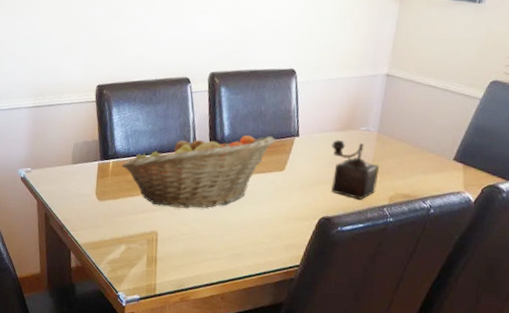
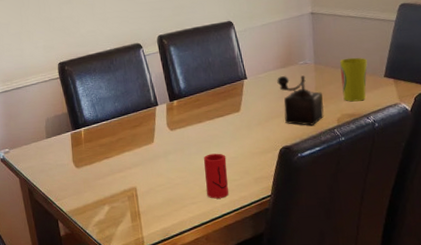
fruit basket: present [121,136,275,209] -> none [93,83,227,163]
cup: none [231,210,259,260] -> present [204,153,229,199]
cup: none [401,132,438,182] -> present [340,57,368,102]

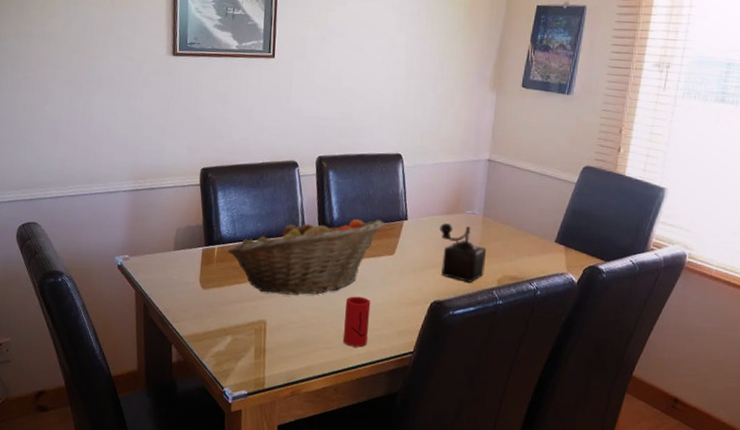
fruit basket: none [93,83,227,163] -> present [227,219,384,295]
cup: present [340,57,368,102] -> none [508,215,540,264]

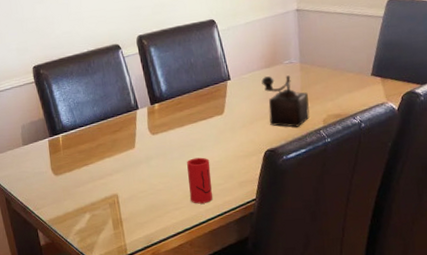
fruit basket: present [227,219,384,295] -> none [71,84,210,170]

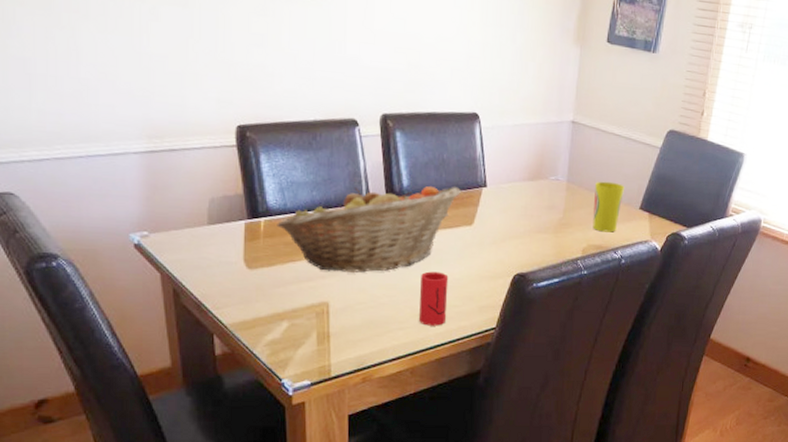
fruit basket: none [71,84,210,170] -> present [277,186,461,273]
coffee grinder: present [261,75,310,127] -> none [521,190,571,253]
cup: none [326,55,354,102] -> present [593,181,624,233]

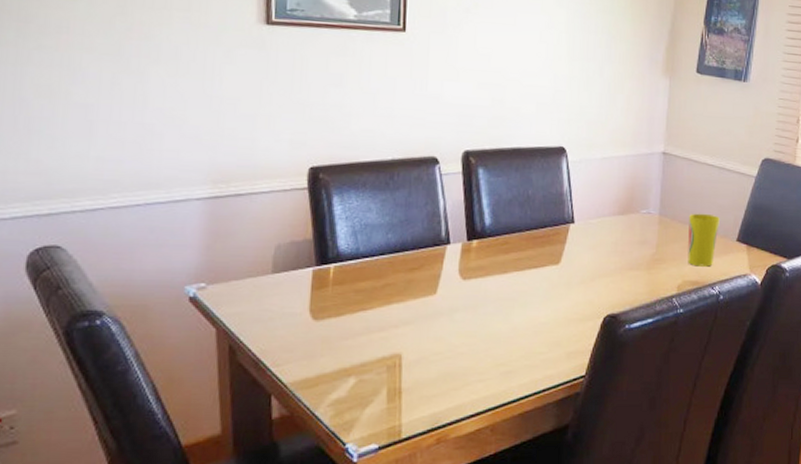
fruit basket: present [277,186,461,273] -> none [347,224,547,320]
cup: present [419,271,449,326] -> none [501,316,534,376]

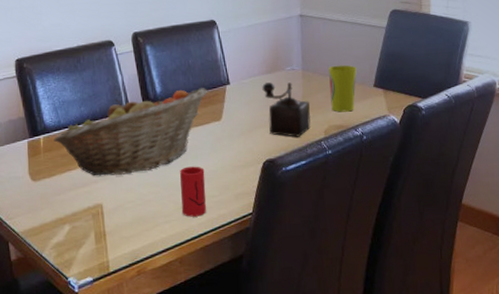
fruit basket: none [347,224,547,320] -> present [53,88,207,177]
cup: none [501,316,534,376] -> present [180,166,207,217]
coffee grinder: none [611,225,665,291] -> present [262,82,311,137]

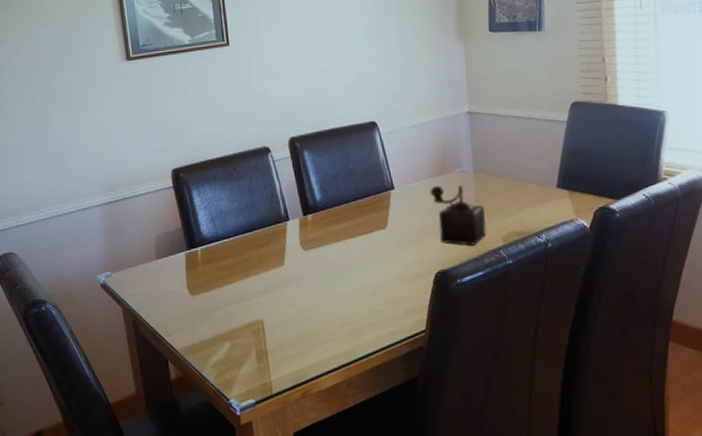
fruit basket: present [53,88,207,177] -> none [211,193,371,290]
cup: present [180,166,207,217] -> none [344,278,375,334]
cup: present [329,65,357,112] -> none [503,164,537,217]

